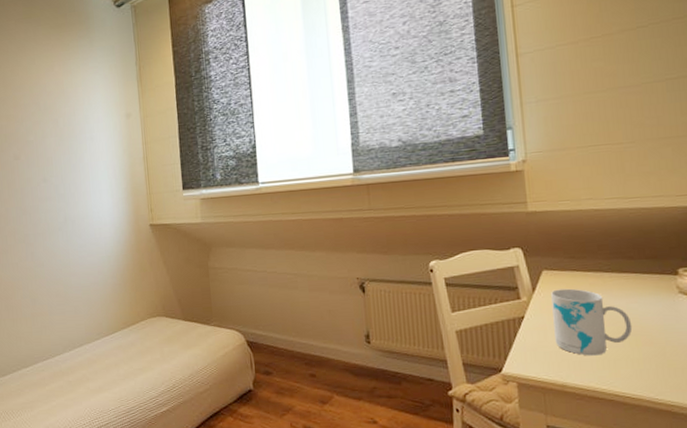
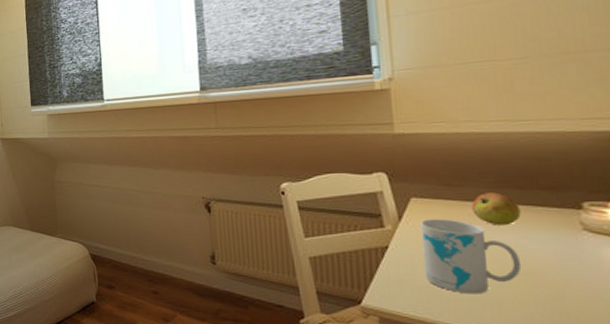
apple: none [592,263,631,293] -> present [472,192,521,226]

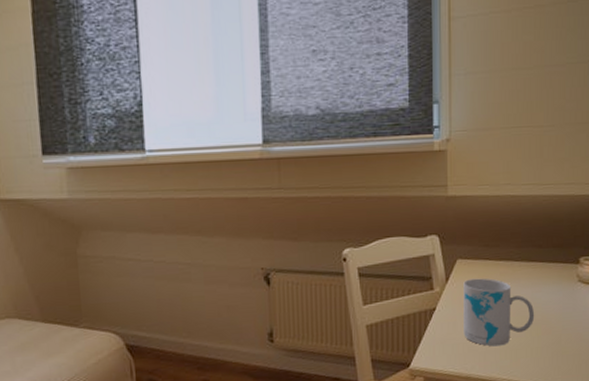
apple: present [472,192,521,226] -> none [504,251,538,282]

